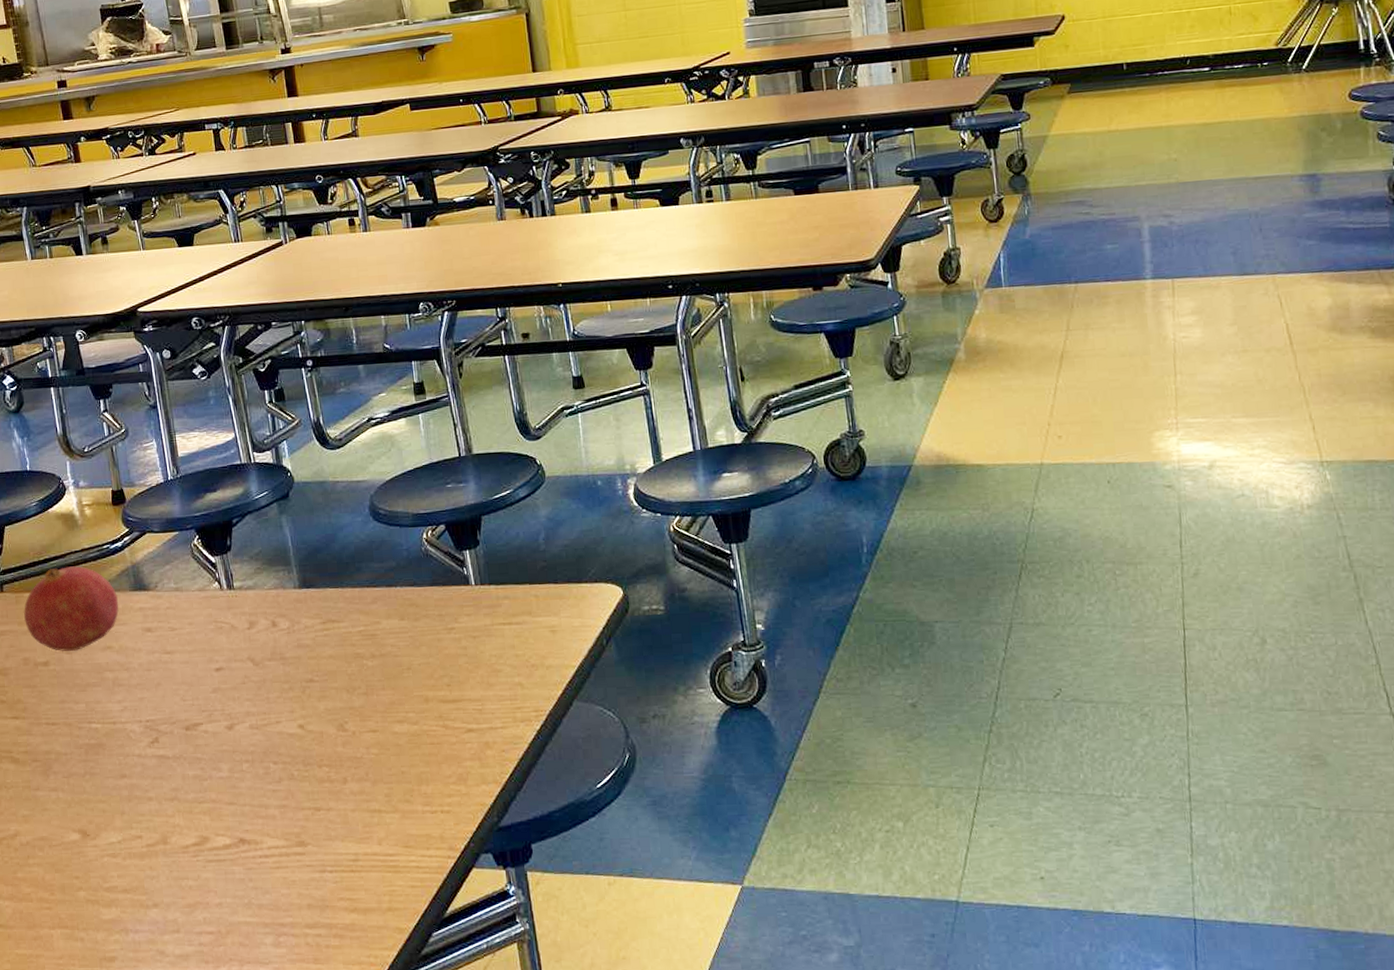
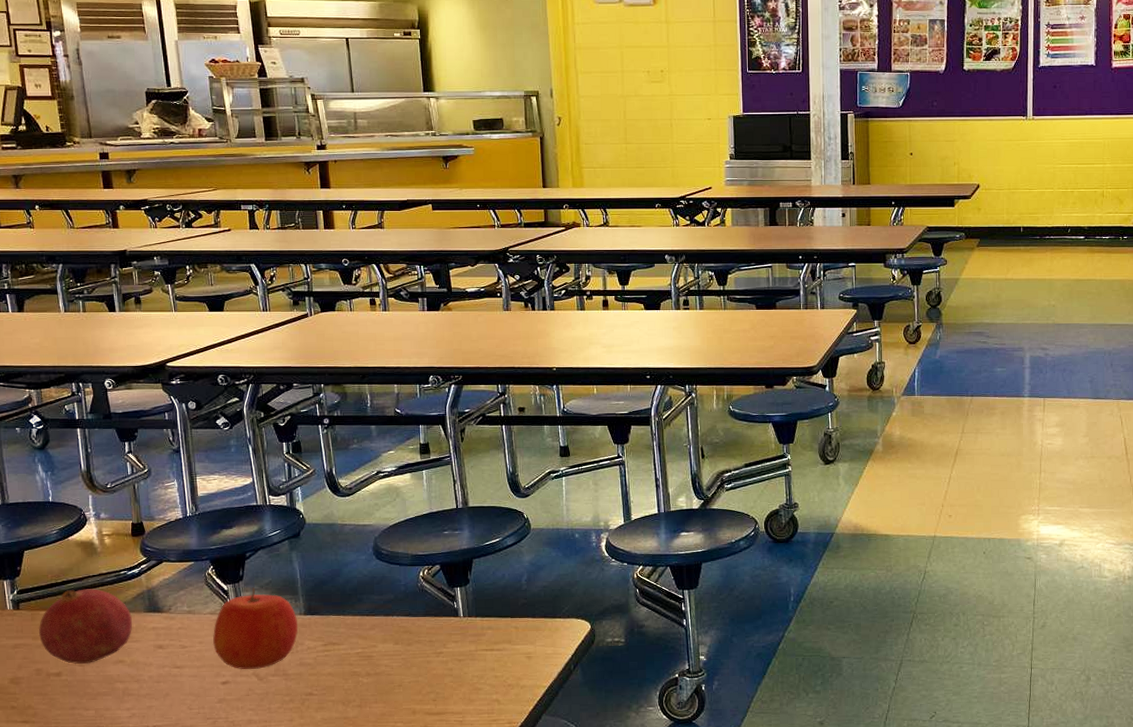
apple: none [203,558,294,654] -> present [213,587,298,670]

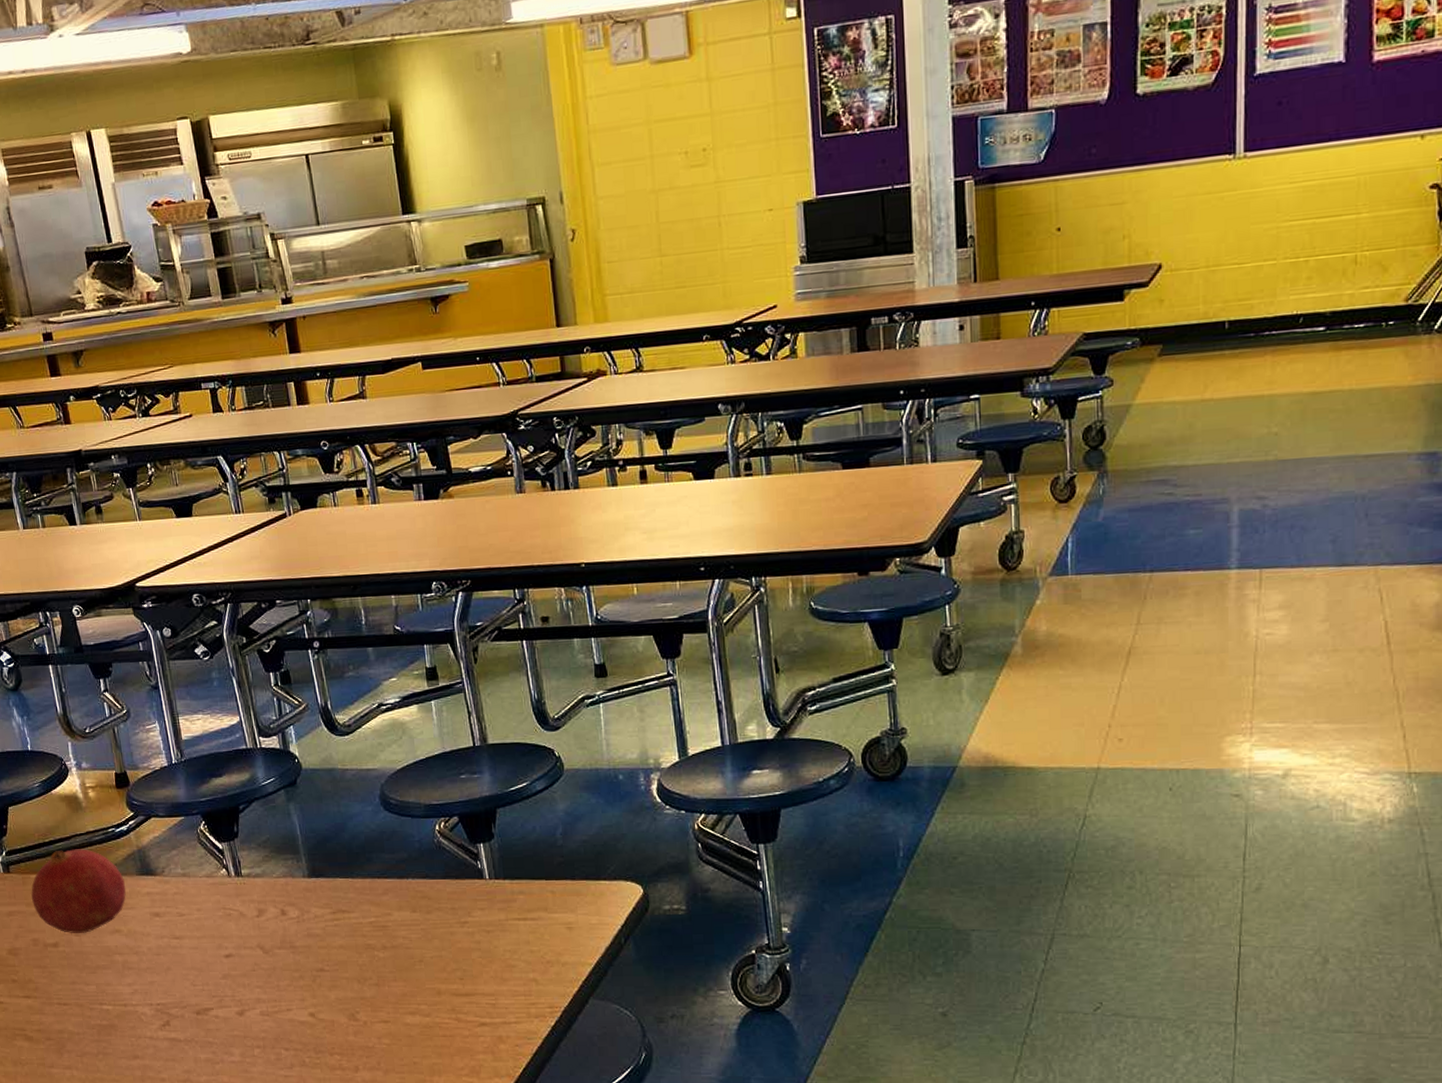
apple: present [213,587,298,670] -> none [211,846,303,942]

